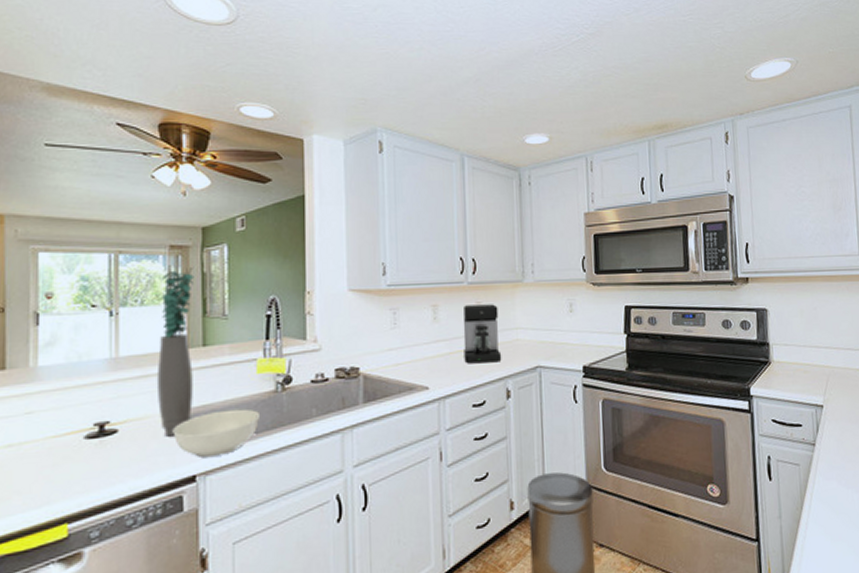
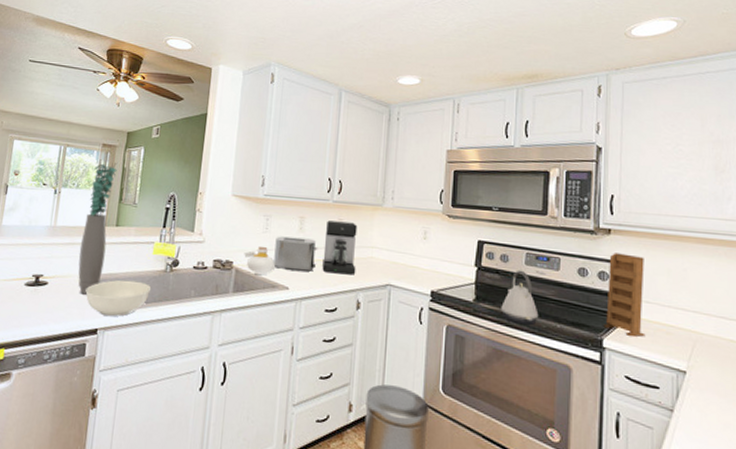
bottle: none [371,344,411,379] -> present [244,246,276,276]
toaster: none [407,328,457,368] -> present [274,236,318,273]
kettle: none [654,330,690,387] -> present [501,270,539,326]
spice rack: none [749,300,787,380] -> present [603,253,646,337]

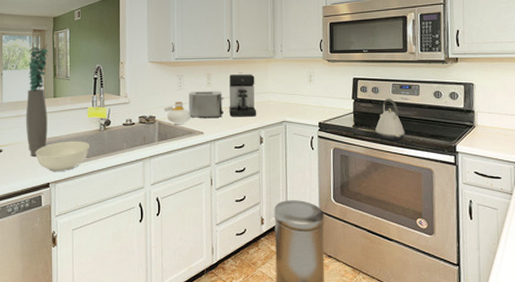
spice rack: present [603,253,646,337] -> none [456,76,489,140]

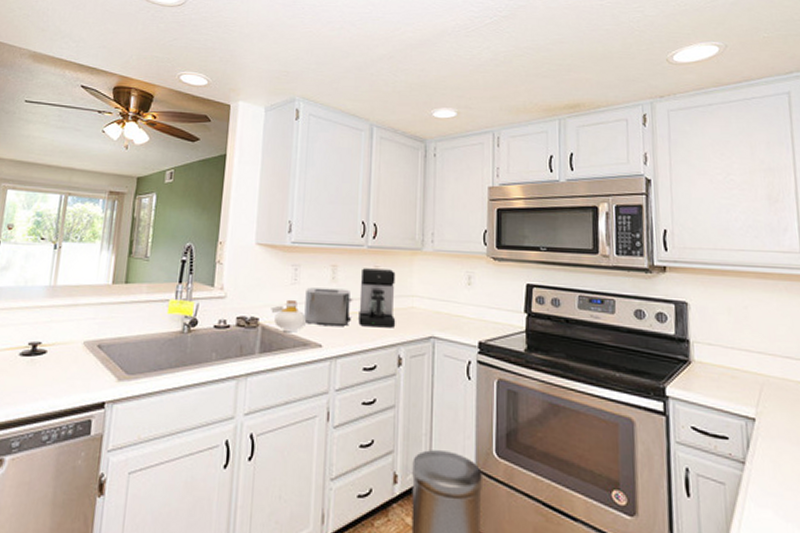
vase: present [25,43,49,156] -> none [82,208,126,363]
bowl: present [35,141,90,172] -> none [90,344,167,388]
kettle: present [375,98,405,142] -> none [555,314,596,376]

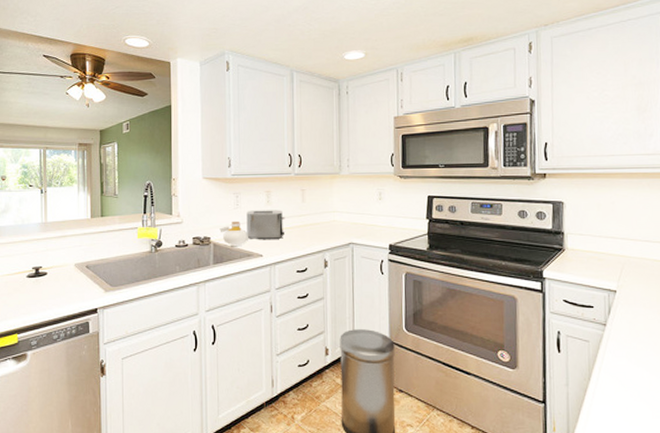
coffee maker: present [358,268,396,328] -> none [290,191,321,239]

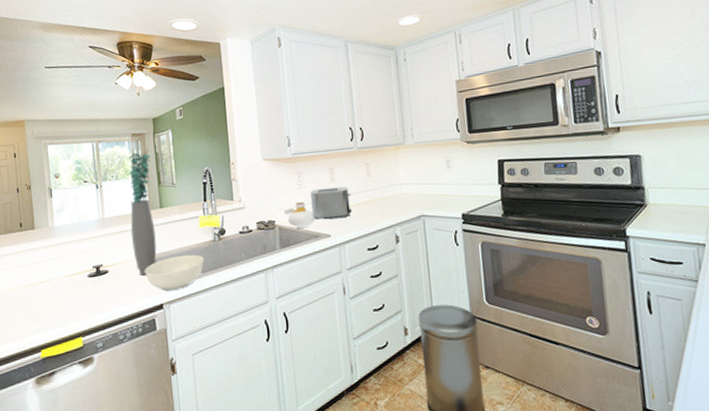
vase: none [71,158,95,280] -> present [128,149,157,276]
bowl: none [82,263,140,297] -> present [144,254,205,291]

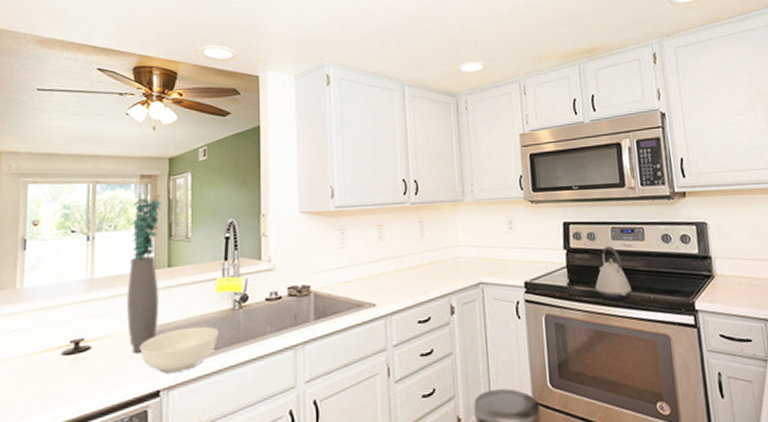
bottle: present [284,201,316,229] -> none [321,263,359,296]
toaster: present [310,186,352,220] -> none [354,247,402,285]
kettle: none [528,180,564,230] -> present [595,246,632,302]

